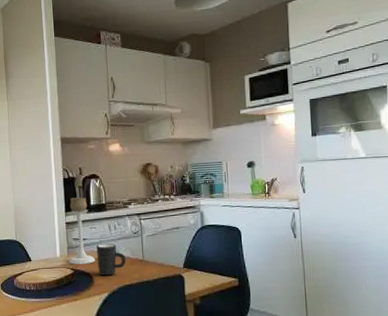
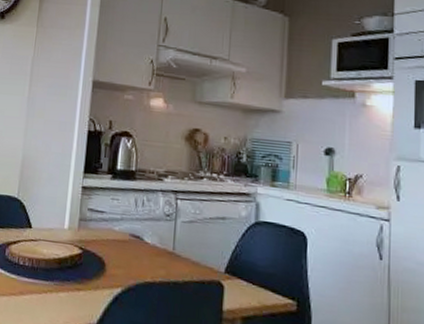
candle holder: present [69,197,95,265] -> none [78,156,113,245]
mug: present [96,243,126,276] -> none [113,221,152,266]

